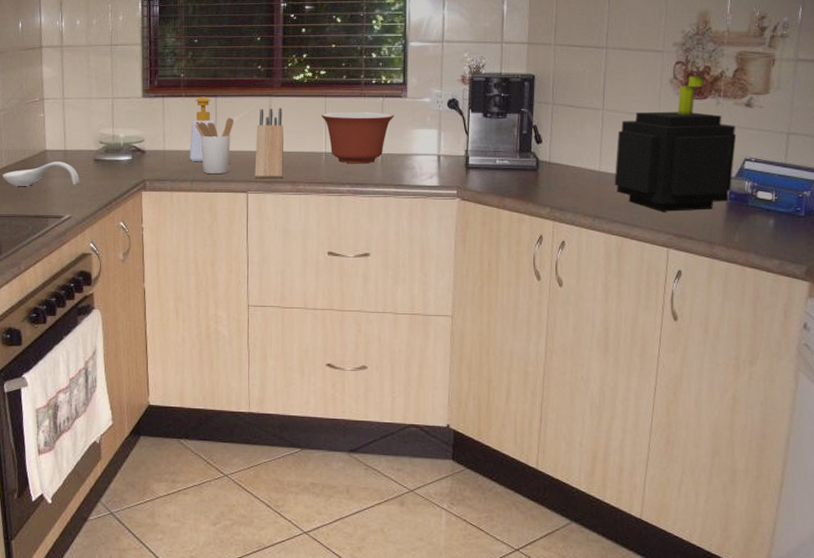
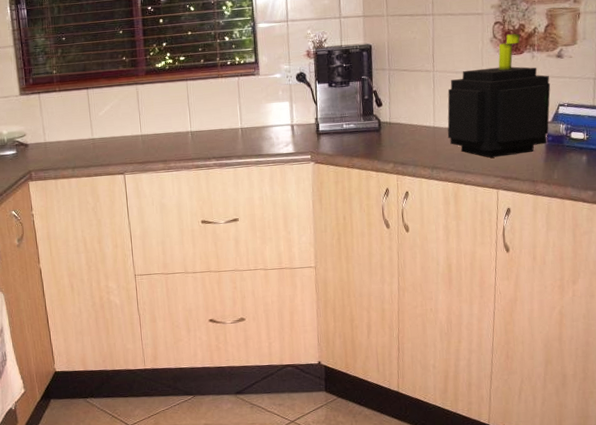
soap bottle: present [189,96,215,162] -> none [67,89,89,151]
utensil holder: present [194,117,234,175] -> none [70,107,106,161]
knife block: present [254,108,284,179] -> none [127,94,155,161]
mixing bowl: present [321,111,395,164] -> none [184,90,250,139]

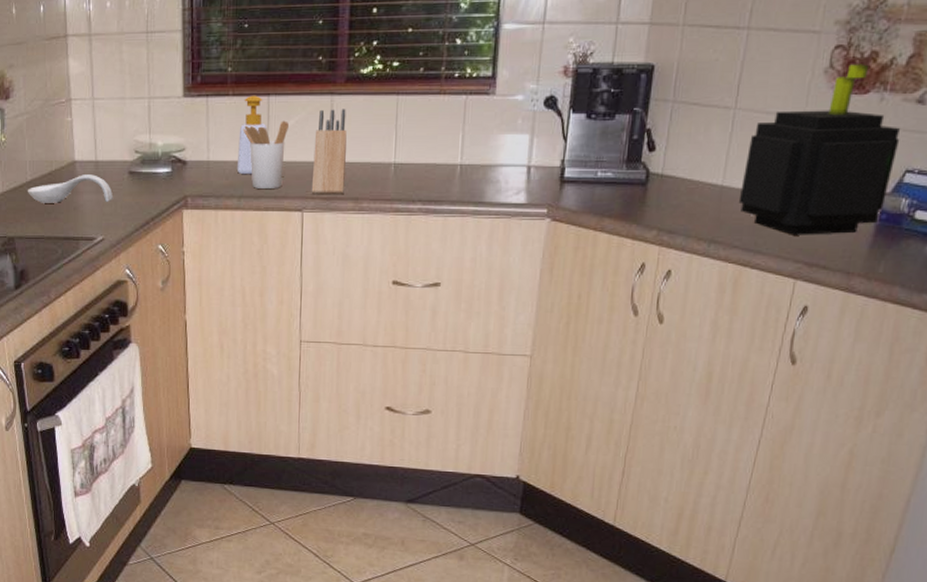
soap bottle: none [67,89,89,151] -> present [236,95,268,175]
utensil holder: none [70,107,106,161] -> present [243,120,289,190]
knife block: none [127,94,155,161] -> present [311,109,347,195]

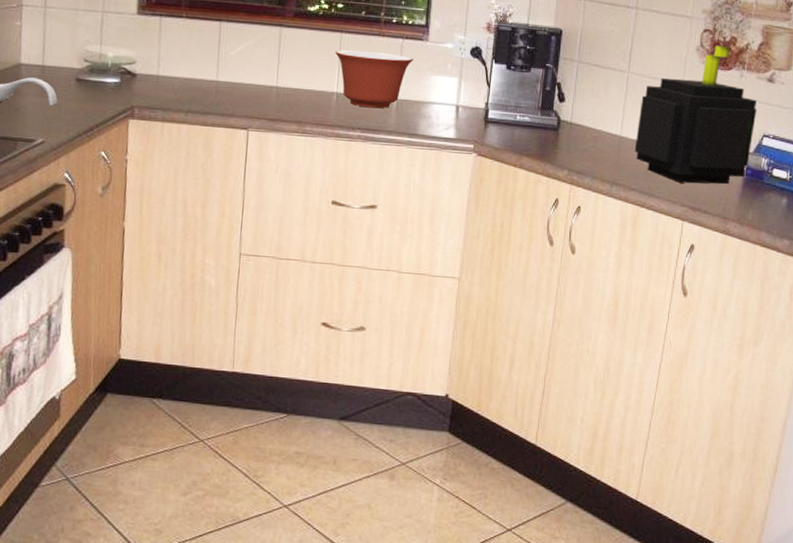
soap bottle: present [236,95,268,175] -> none [185,19,218,92]
utensil holder: present [243,120,289,190] -> none [194,45,239,107]
knife block: present [311,109,347,195] -> none [257,39,294,118]
mixing bowl: none [392,112,479,177] -> present [335,49,414,108]

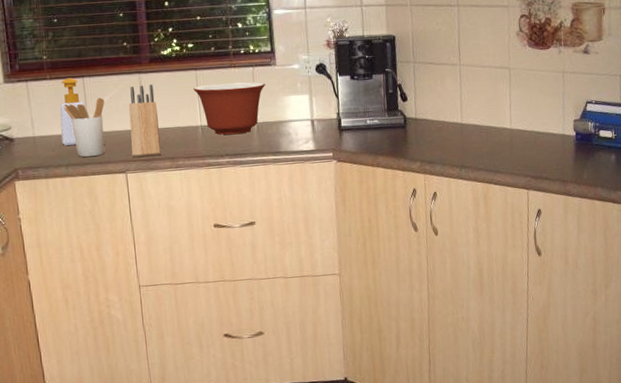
soap bottle: none [185,19,218,92] -> present [60,77,85,146]
utensil holder: none [194,45,239,107] -> present [63,97,105,157]
knife block: none [257,39,294,118] -> present [128,84,161,158]
plant pot: present [634,45,757,185] -> none [475,27,578,157]

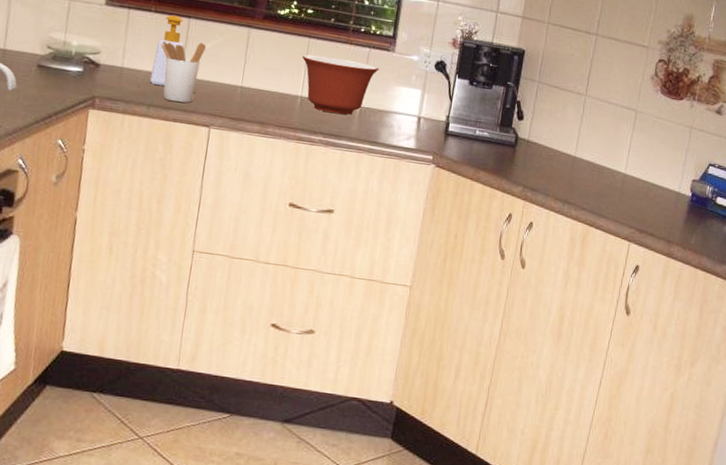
knife block: present [128,84,161,158] -> none [220,39,261,118]

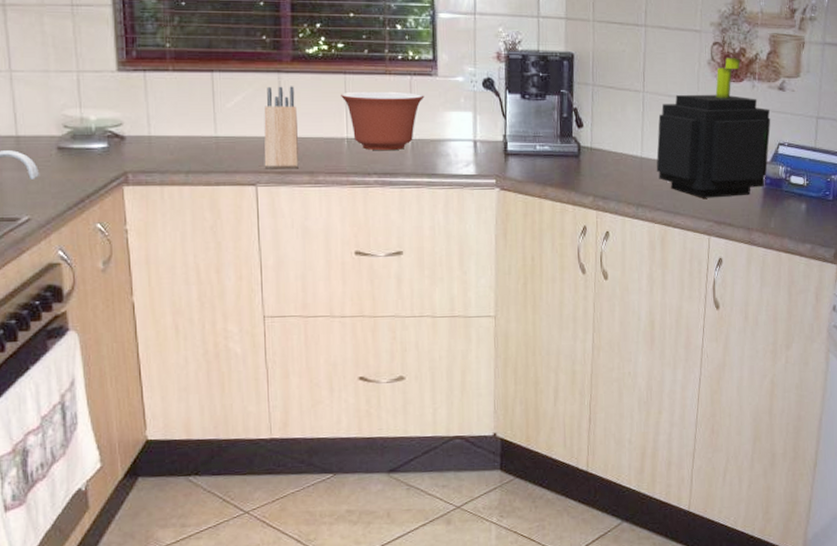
soap bottle: present [149,14,185,87] -> none [182,71,213,150]
utensil holder: present [160,40,206,103] -> none [186,96,236,165]
knife block: none [220,39,261,118] -> present [264,86,299,169]
plant pot: none [587,76,705,209] -> present [656,58,771,198]

